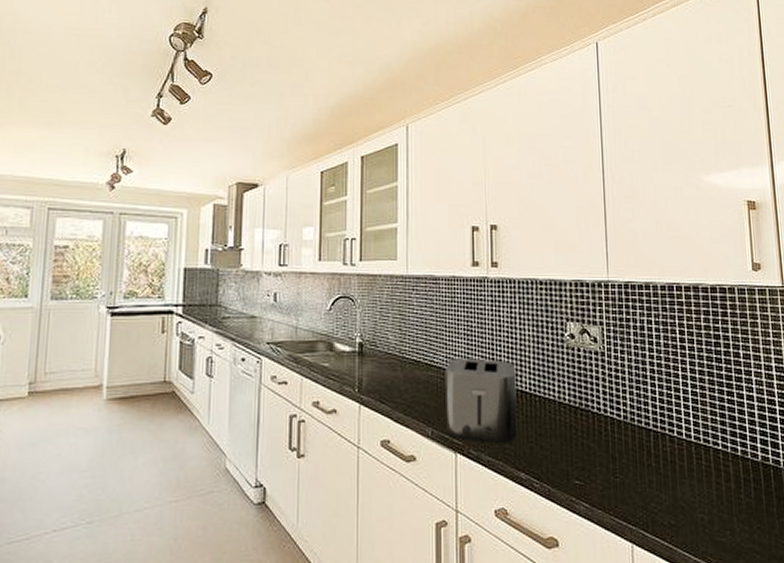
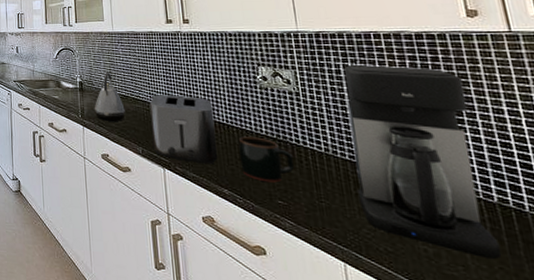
kettle: none [375,328,415,395] -> present [94,71,125,121]
mug: none [540,407,593,460] -> present [238,136,294,183]
coffee maker: none [647,321,760,519] -> present [343,65,502,259]

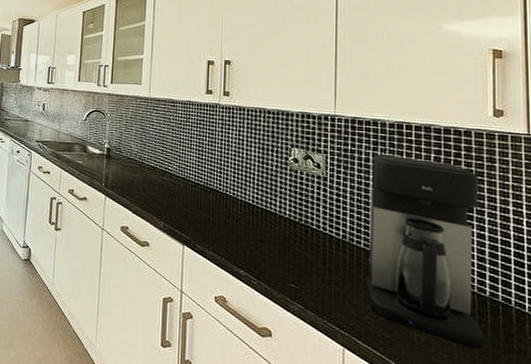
kettle: present [94,71,125,121] -> none [119,139,152,193]
toaster: present [149,95,218,165] -> none [175,168,241,245]
mug: present [238,136,294,183] -> none [260,218,311,267]

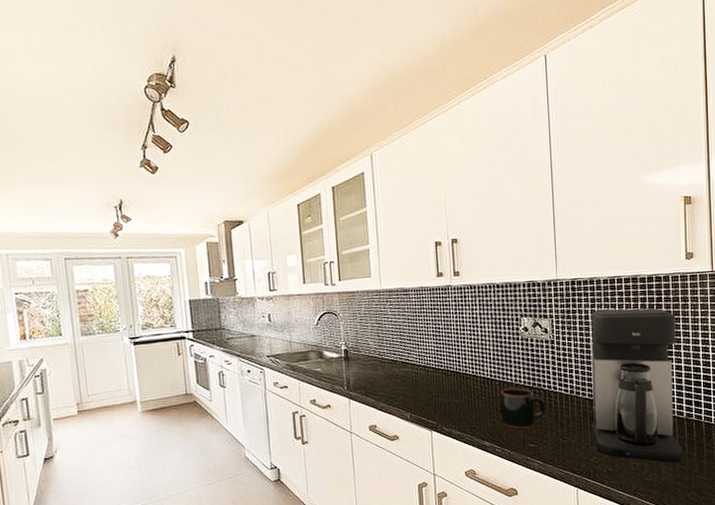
mug: none [260,218,311,267] -> present [500,387,545,429]

